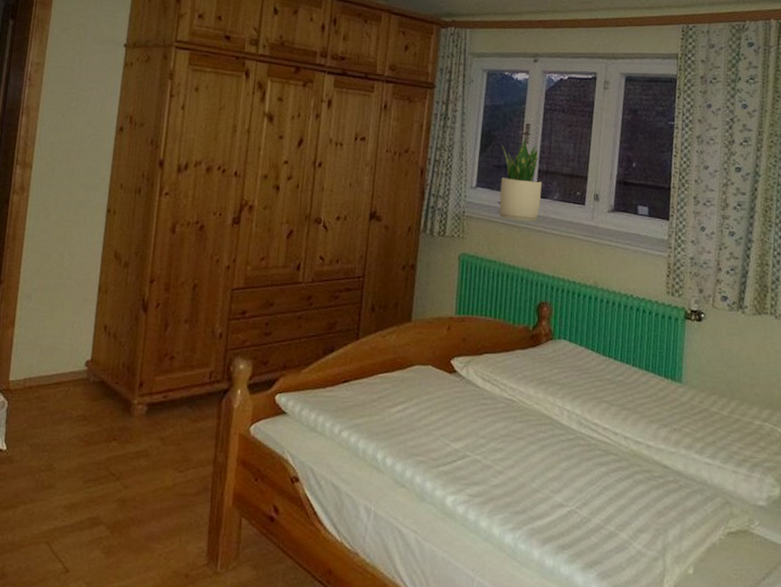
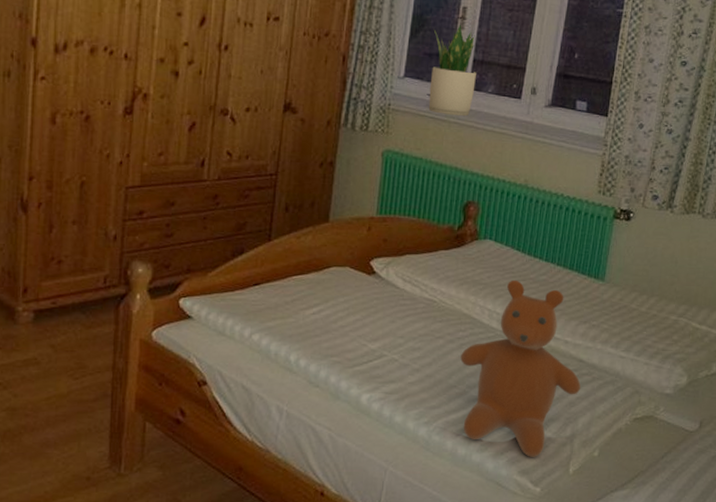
teddy bear: none [543,380,668,572] -> present [460,280,581,457]

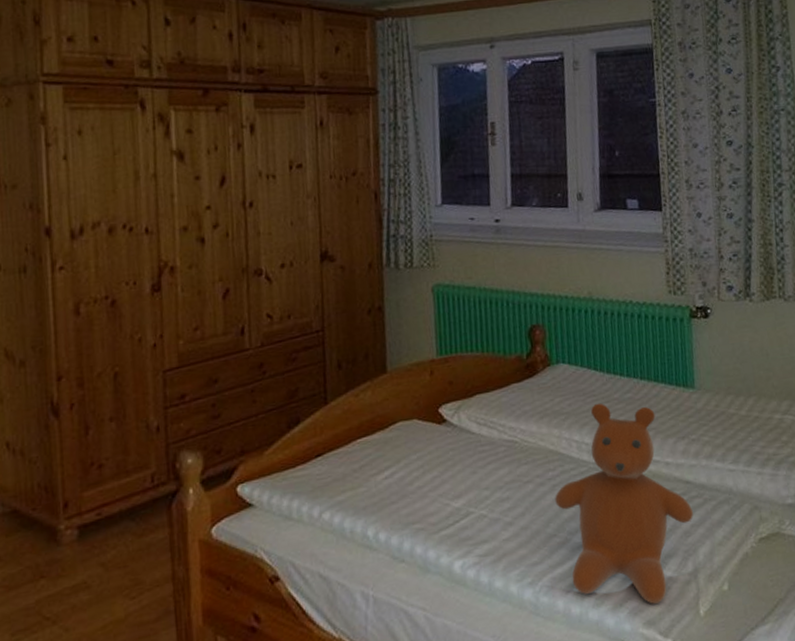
planter: present [428,25,476,117] -> none [465,141,518,237]

